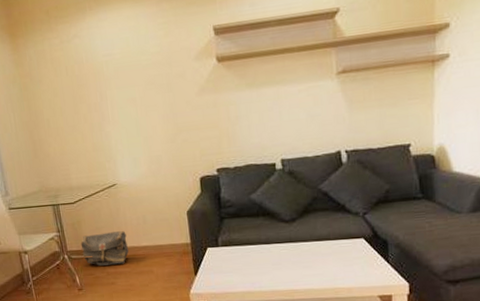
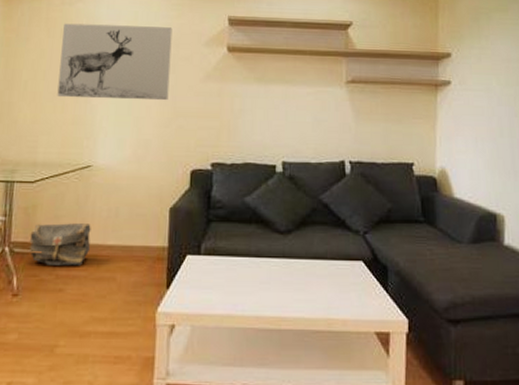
wall art: none [67,47,170,129] -> present [57,23,173,101]

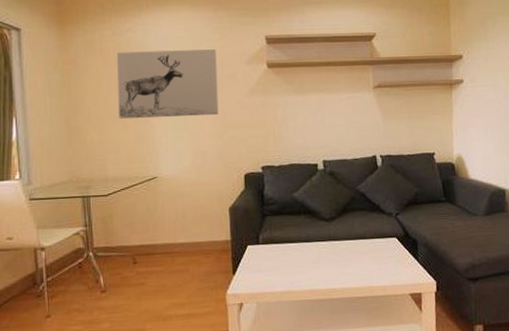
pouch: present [29,223,91,266] -> none [110,227,164,264]

